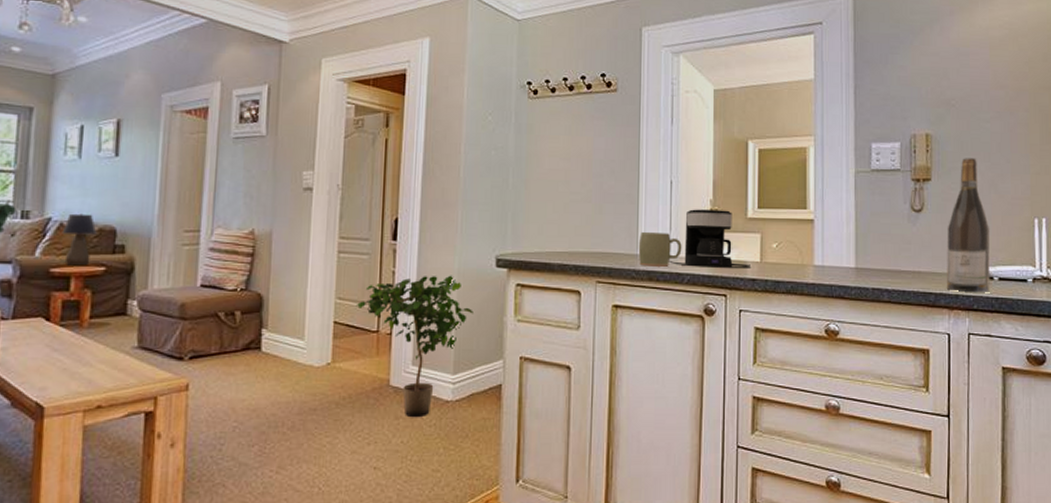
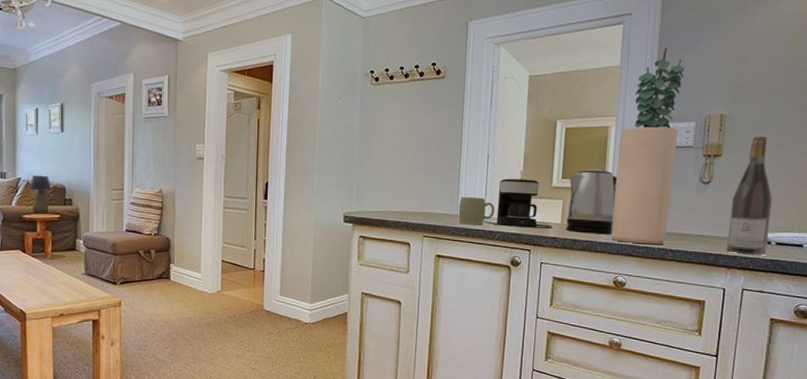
potted plant: present [356,275,473,416] -> none [237,227,326,334]
kettle: none [765,196,820,274] -> present [565,168,617,235]
vase: none [818,60,884,285] -> present [611,48,685,245]

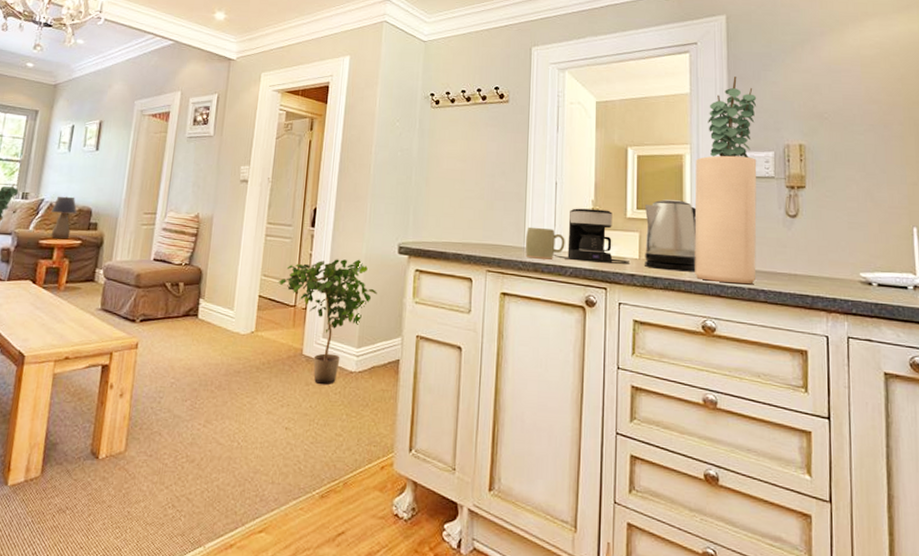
potted plant: none [237,227,326,334] -> present [277,259,377,385]
wine bottle: present [725,136,773,255] -> none [822,167,869,297]

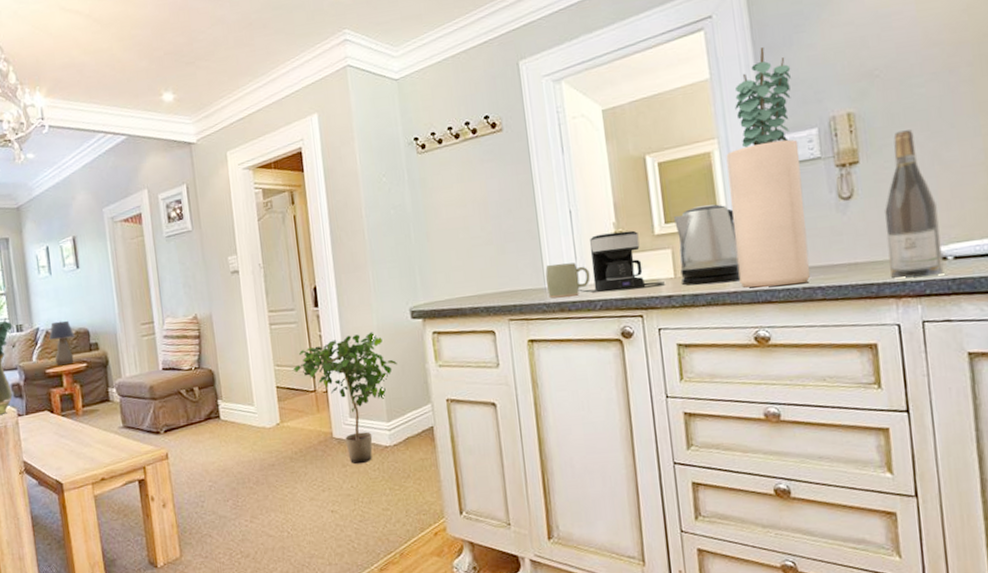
wine bottle: none [822,167,869,297] -> present [883,129,944,278]

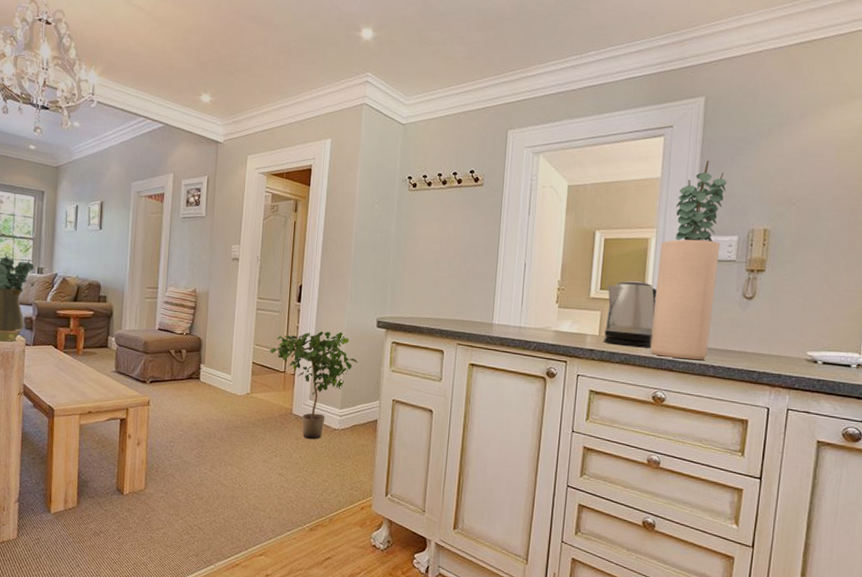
table lamp: present [48,320,75,366] -> none [64,271,88,310]
mug: present [545,262,591,299] -> none [493,304,531,335]
coffee maker: present [577,230,666,293] -> none [518,288,591,341]
wine bottle: present [883,129,944,278] -> none [769,252,819,374]

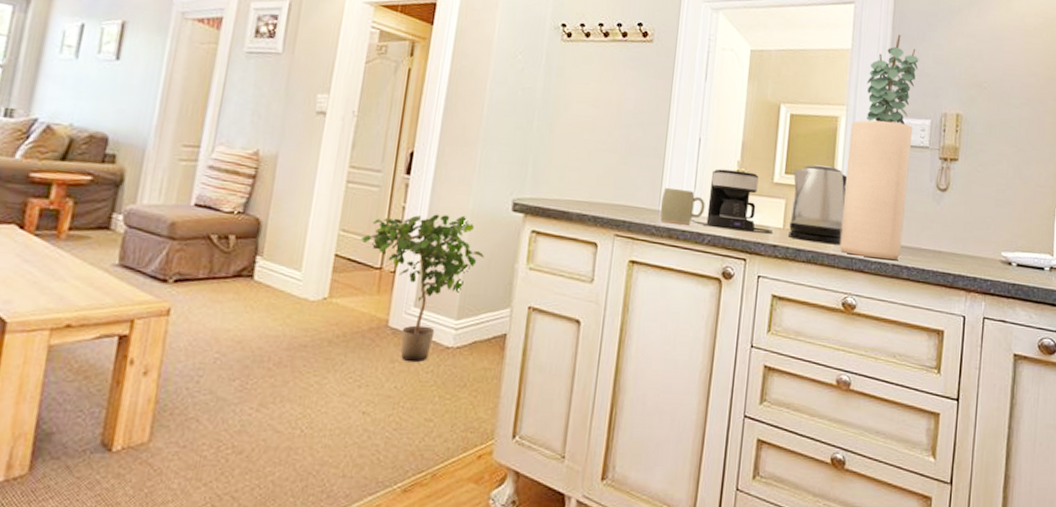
mug: none [493,304,531,335] -> present [660,187,705,225]
coffee maker: none [518,288,591,341] -> present [690,168,774,234]

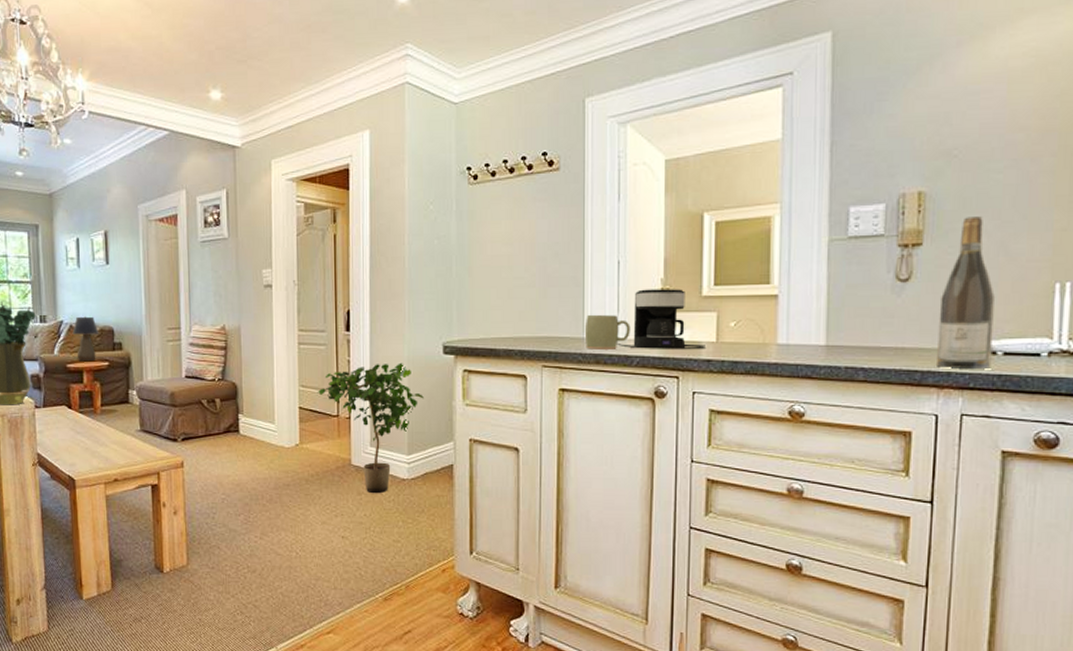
table lamp: none [47,116,87,174] -> present [72,316,99,362]
kettle: present [787,164,847,245] -> none [722,270,785,353]
vase: present [839,35,919,261] -> none [782,112,867,363]
wine bottle: none [965,141,1012,277] -> present [935,216,996,369]

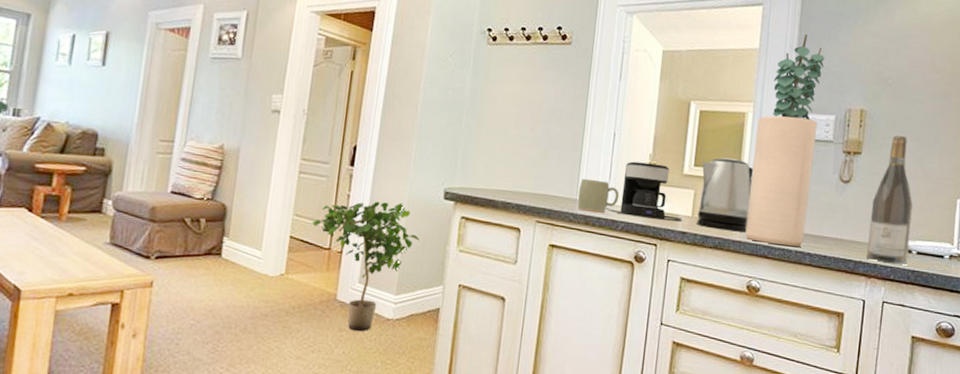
table lamp: present [72,316,99,362] -> none [48,115,81,165]
kettle: none [722,270,785,353] -> present [696,157,753,233]
vase: none [782,112,867,363] -> present [745,34,825,248]

